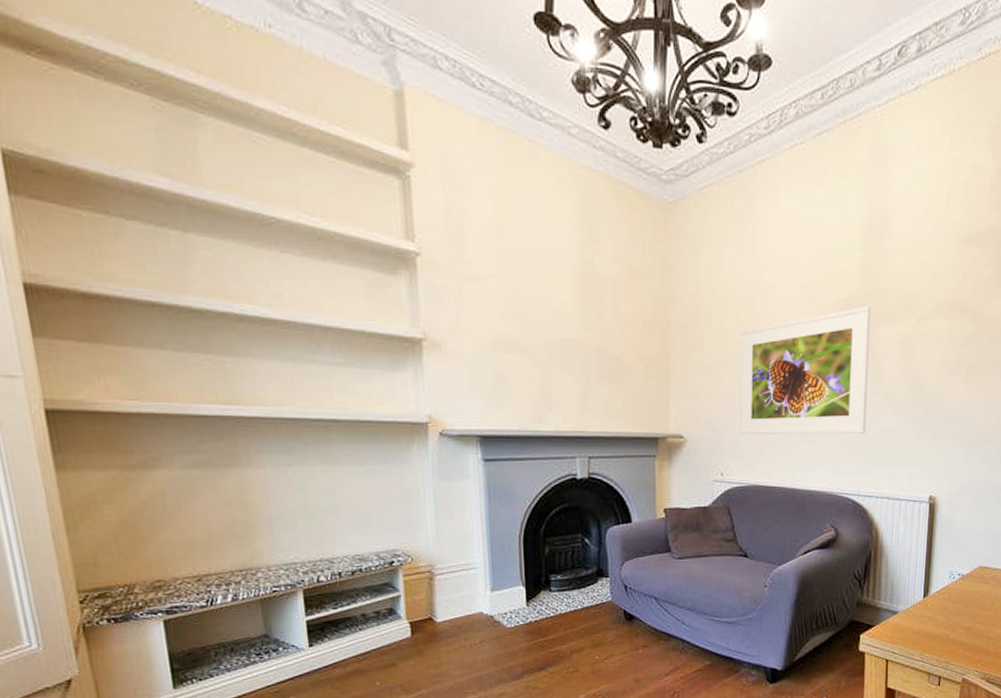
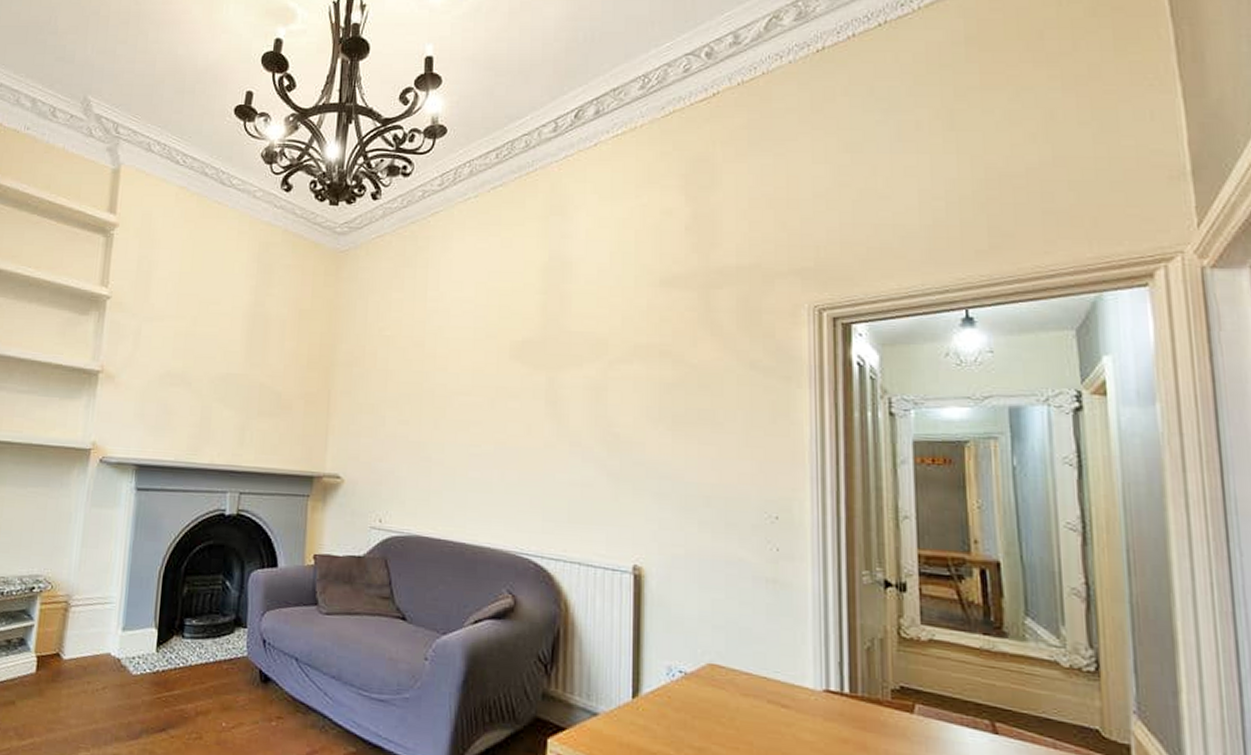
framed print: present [740,306,871,435] -> none [402,349,552,485]

